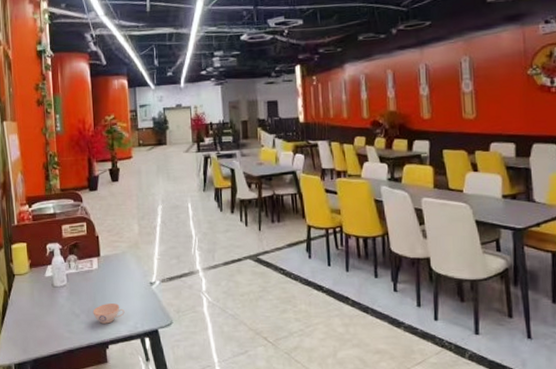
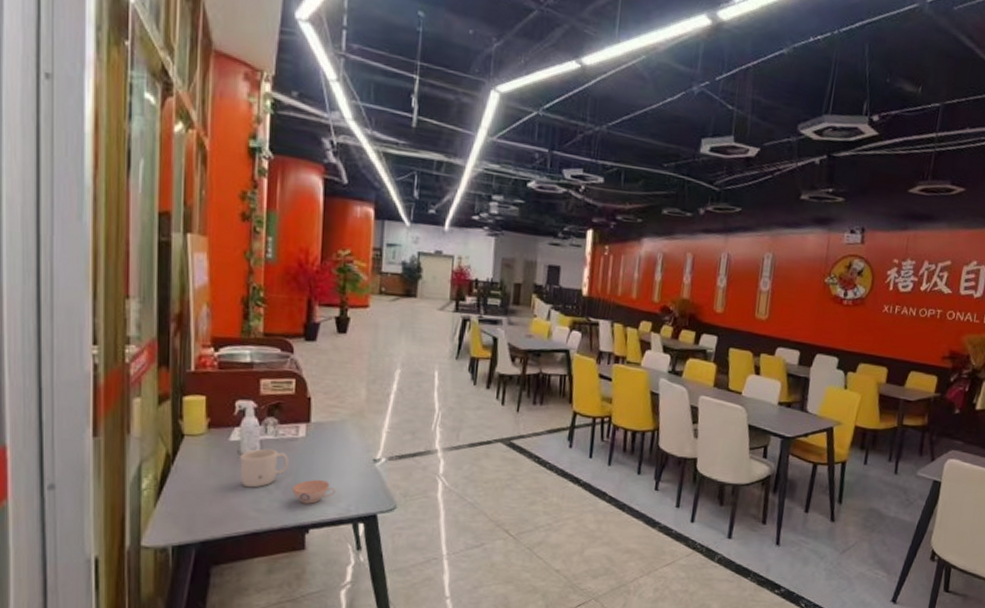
mug: none [54,280,88,313] -> present [239,448,289,488]

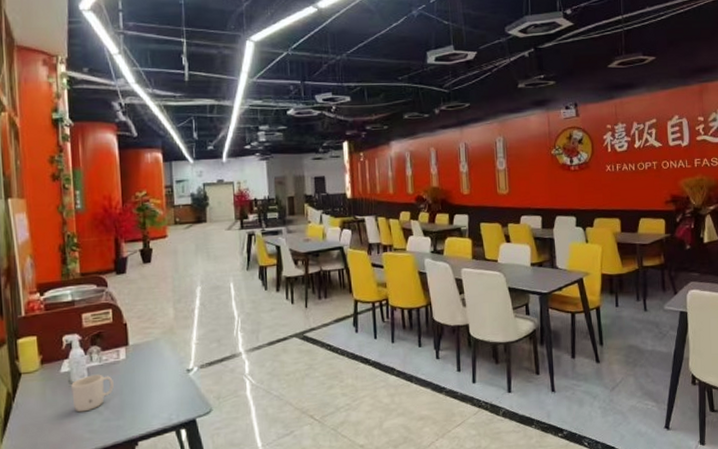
teacup: present [292,480,336,504] -> none [119,395,158,419]

